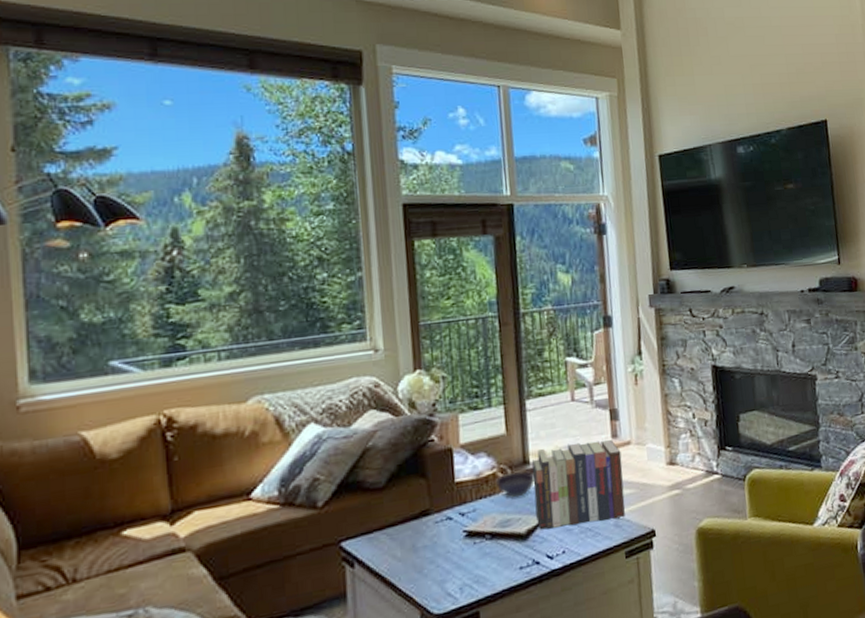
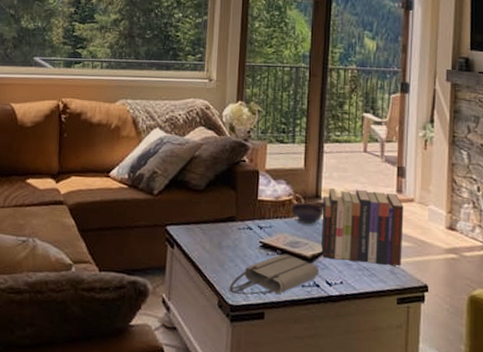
tote bag: none [432,536,538,601] -> present [229,254,320,295]

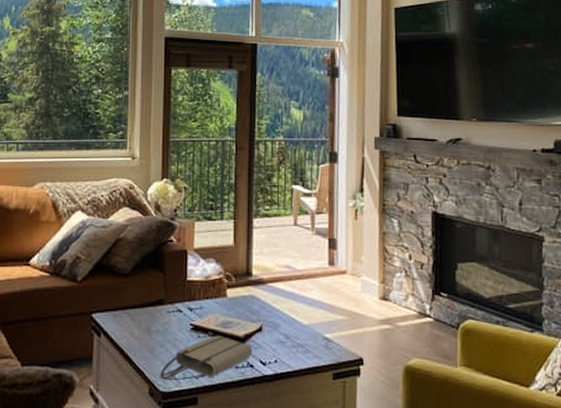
bowl: present [291,201,323,225] -> none [222,280,255,304]
books: present [321,188,404,267] -> none [253,264,337,341]

